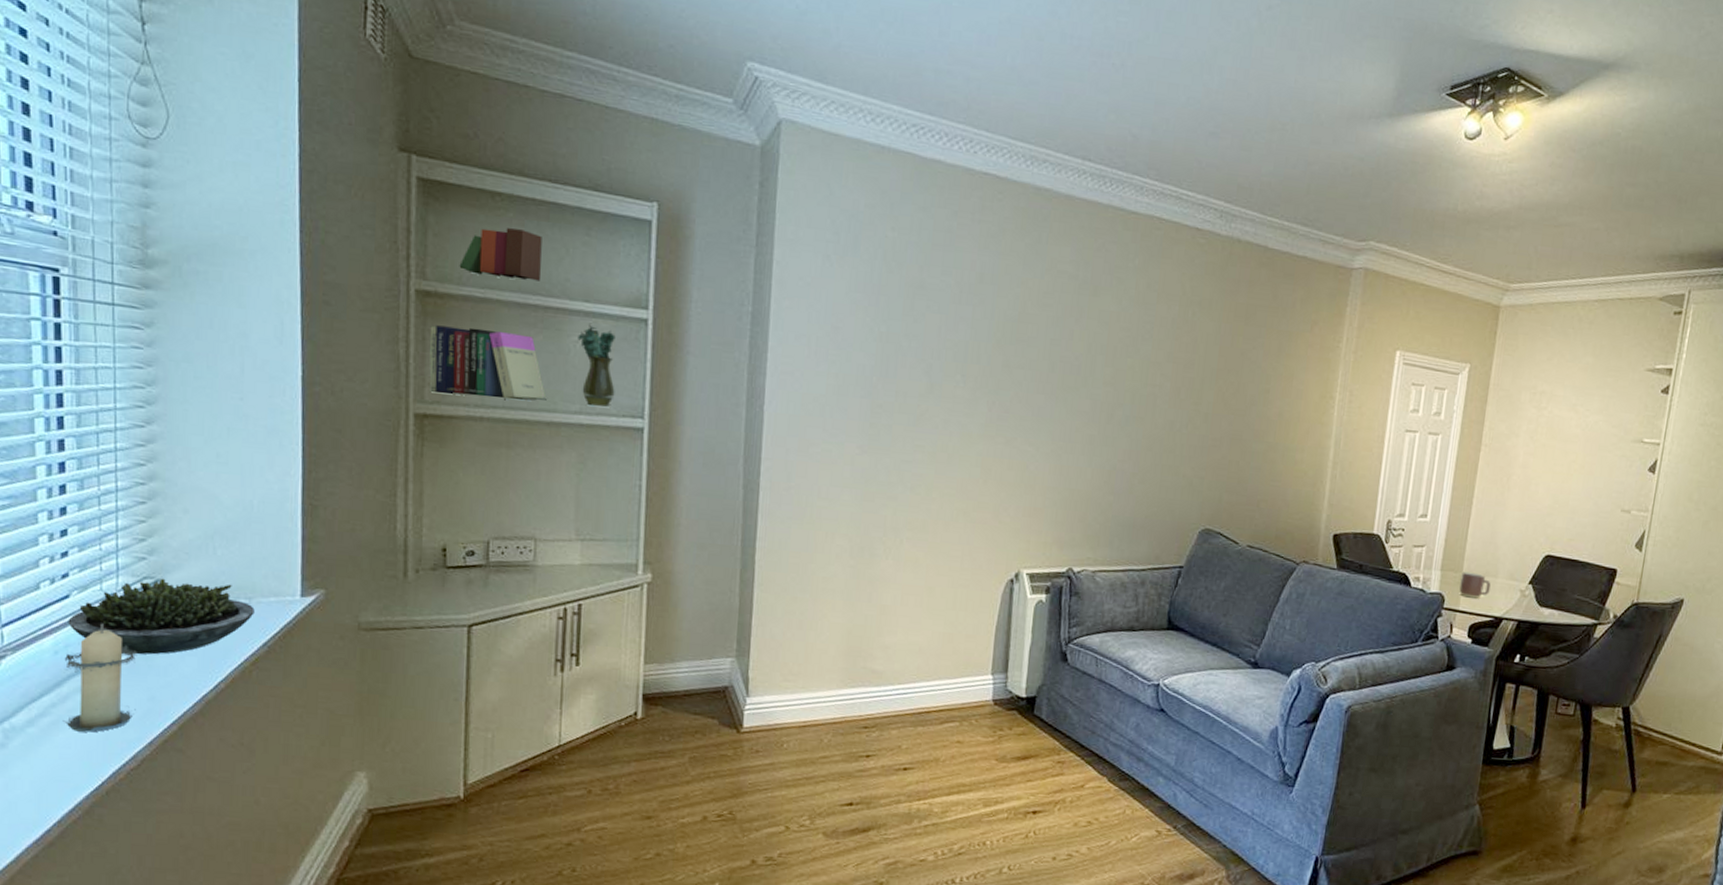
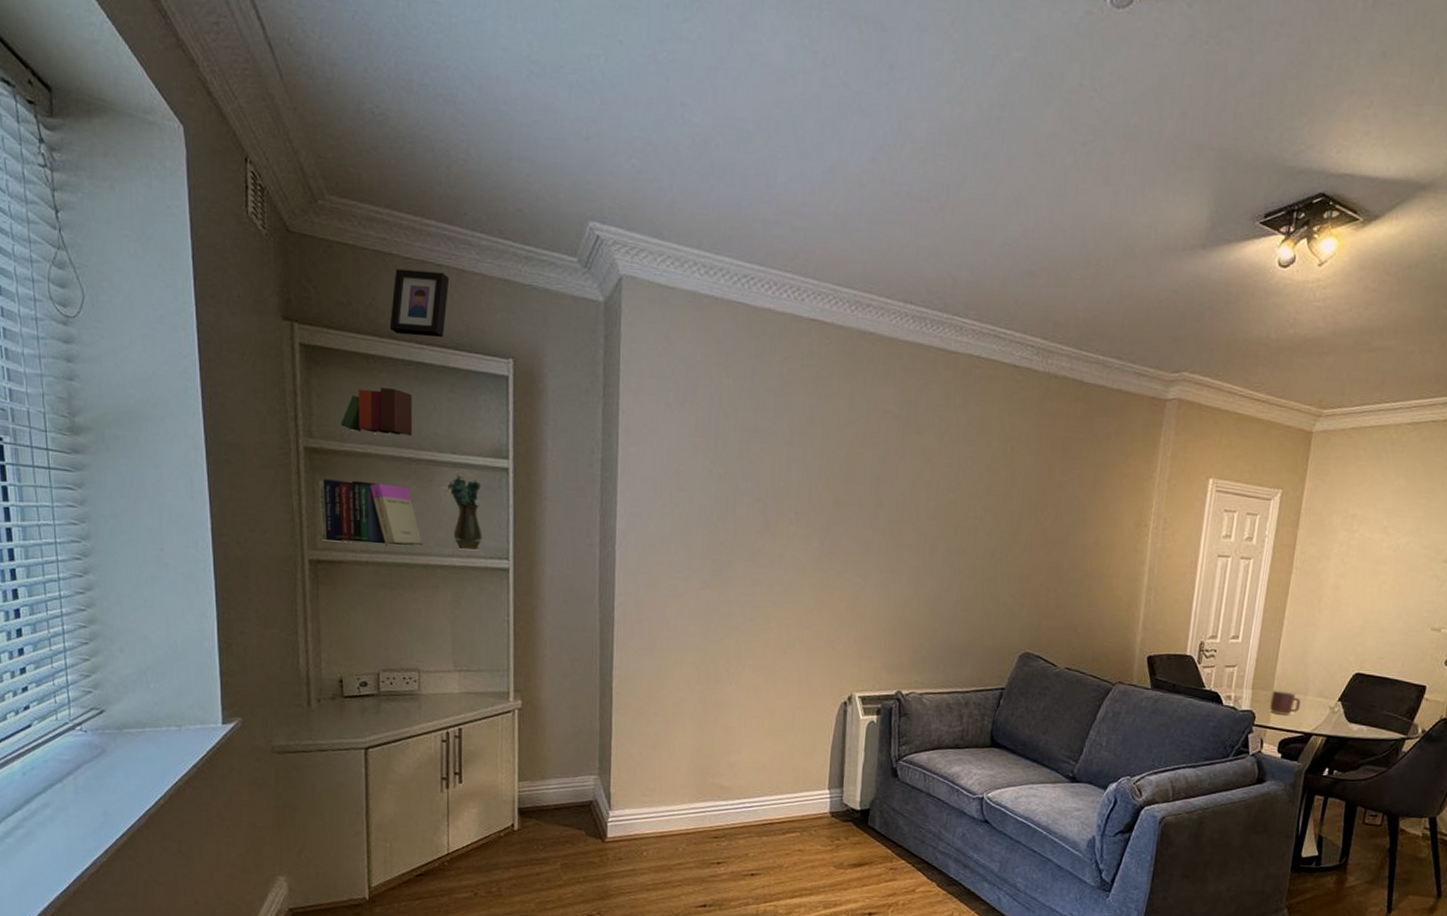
candle: present [63,623,137,733] -> none [31,748,92,842]
succulent plant: present [68,578,255,655] -> none [31,709,184,775]
picture frame: none [520,101,590,178] -> present [389,268,449,338]

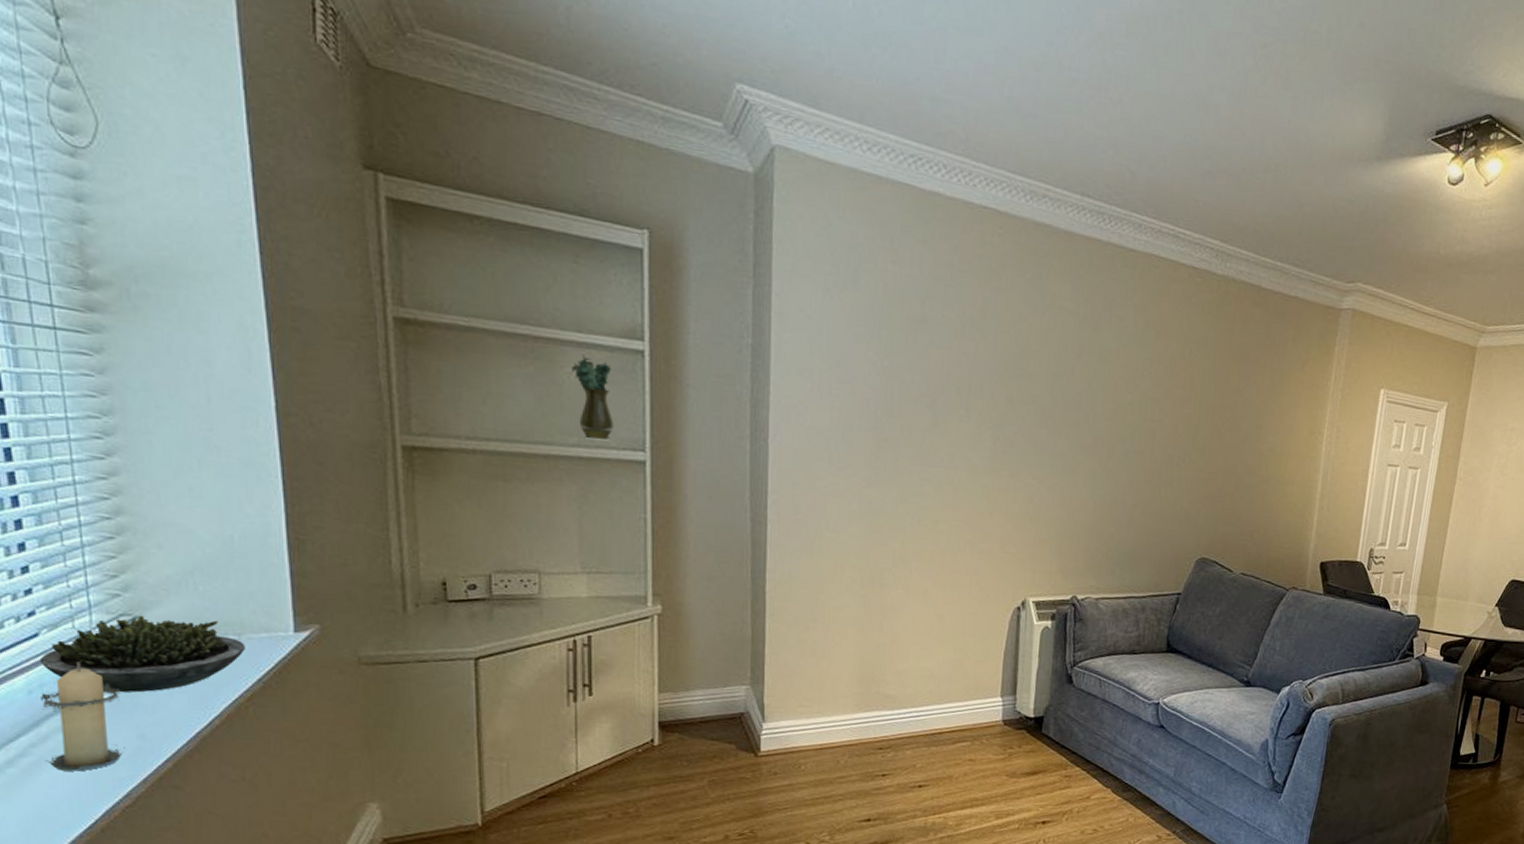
succulent plant: none [31,709,184,775] -> present [39,615,245,693]
candle: none [31,748,92,842] -> present [39,661,125,772]
books: present [318,479,422,546] -> none [412,354,541,433]
books: present [341,388,412,436] -> none [439,253,527,310]
picture frame: present [389,268,449,338] -> none [498,119,570,202]
mug: present [1269,690,1301,715] -> none [1433,595,1462,620]

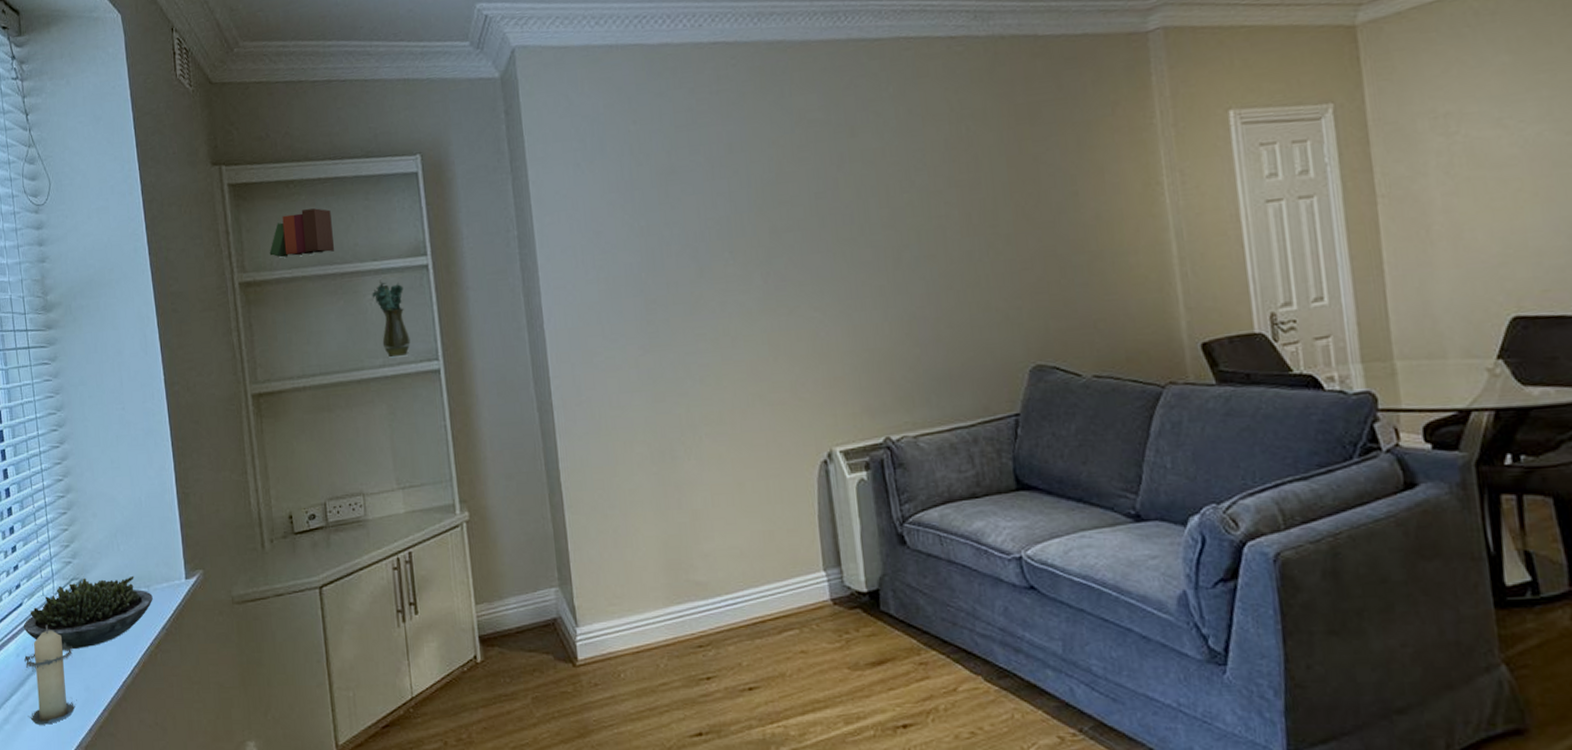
books: none [439,253,527,310] -> present [269,208,334,258]

